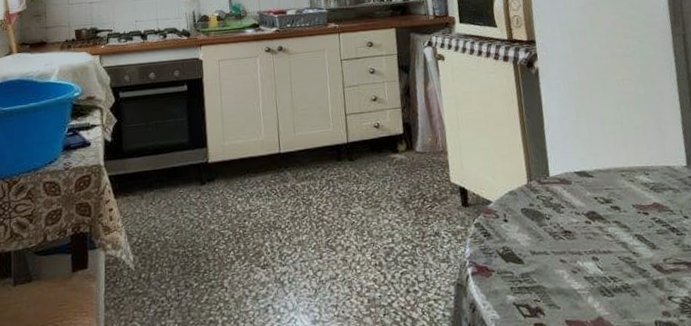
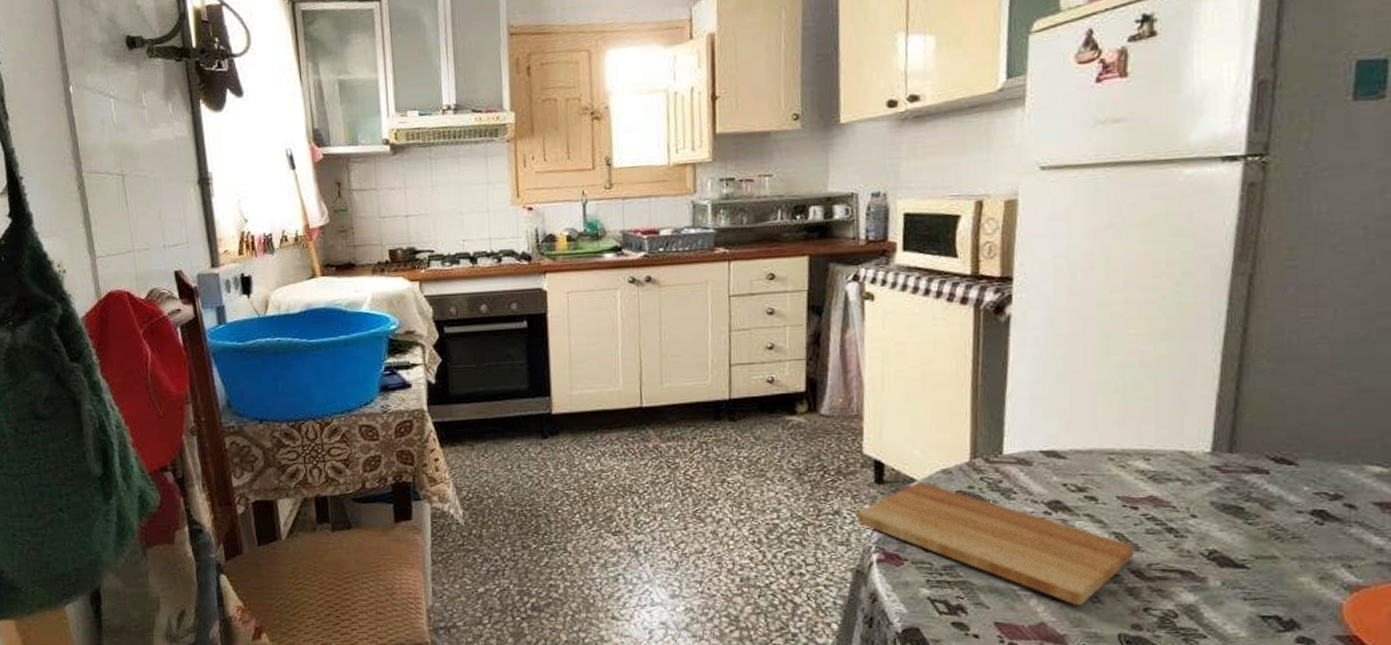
cutting board: none [452,202,653,300] -> present [857,481,1135,606]

